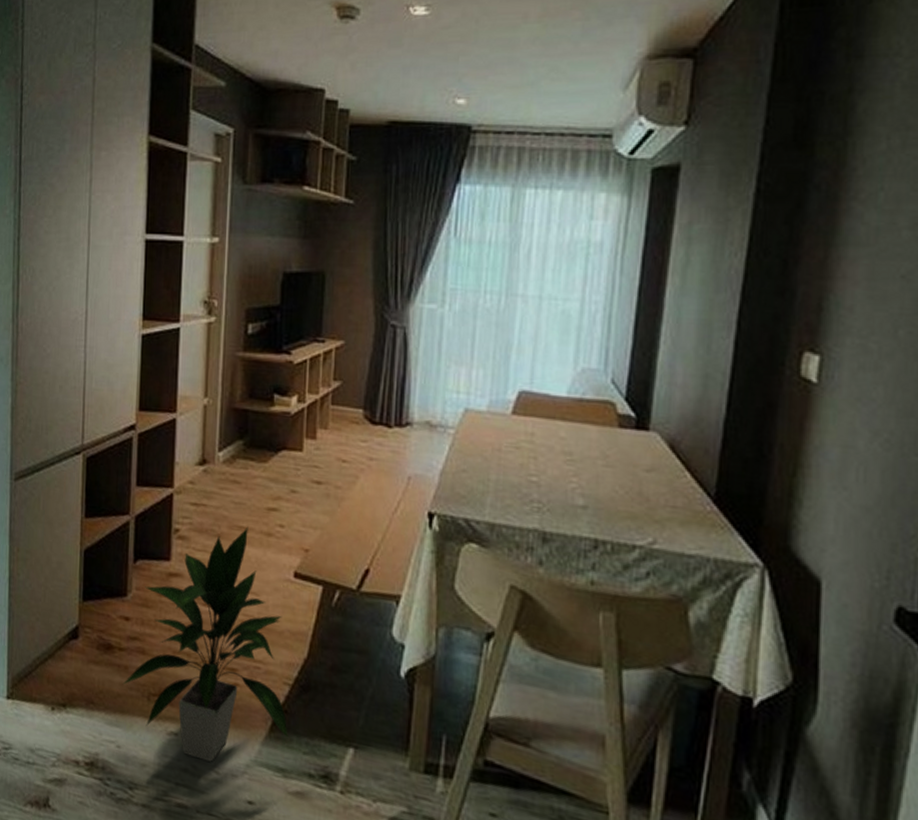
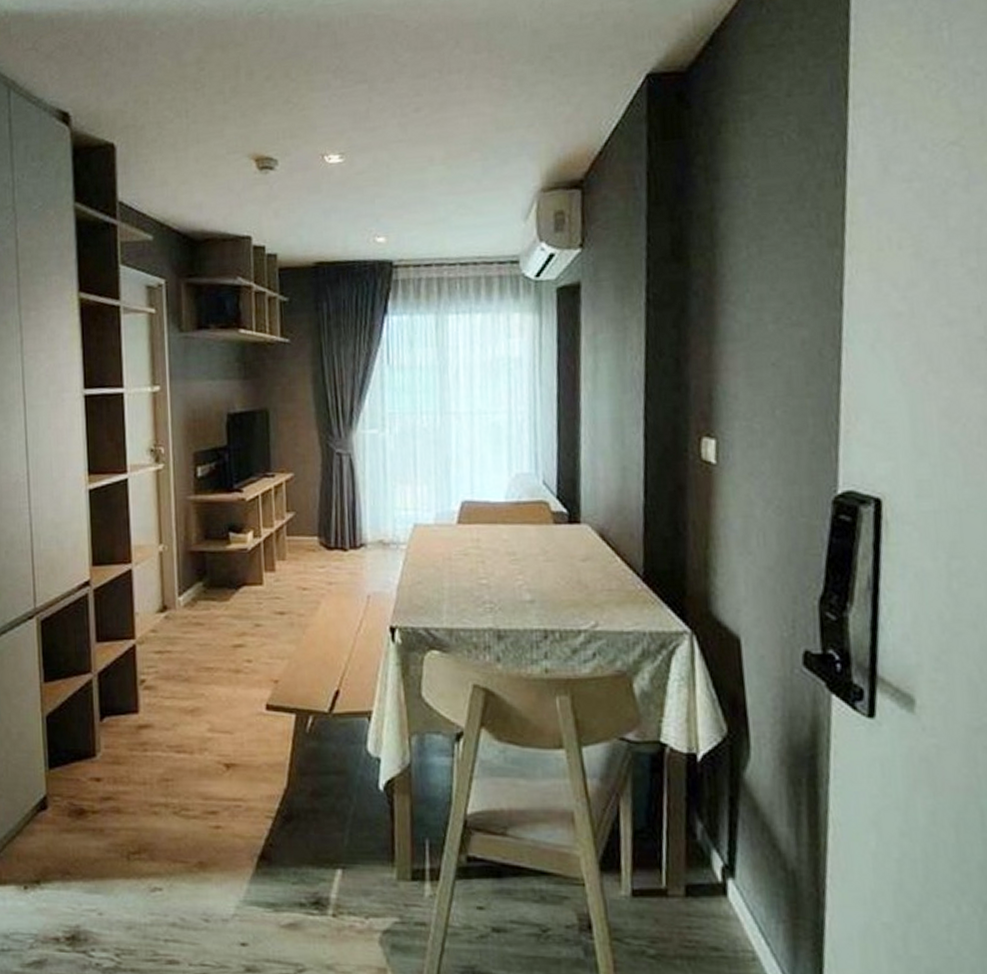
indoor plant: present [122,526,288,762] -> none [99,666,276,911]

